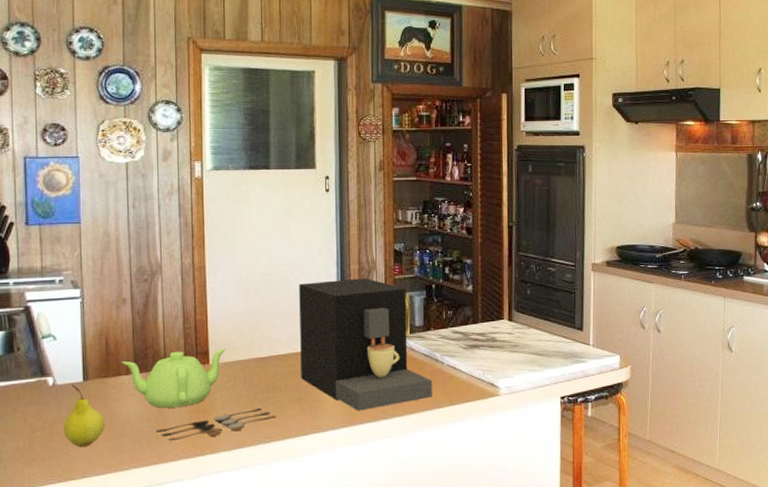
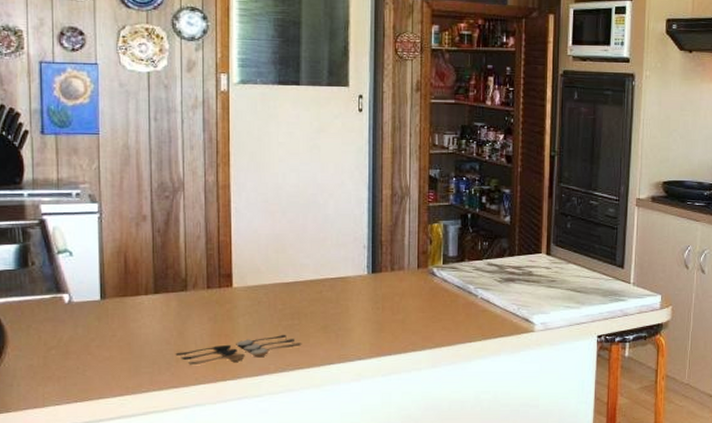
fruit: present [63,385,105,448] -> none [79,303,123,368]
teapot: present [122,348,227,408] -> none [141,271,251,331]
coffee maker: present [299,278,432,411] -> none [328,204,464,342]

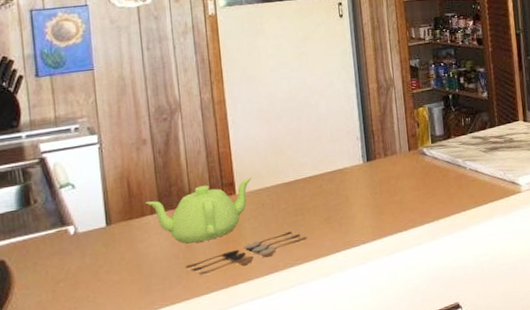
teapot: none [141,271,251,331] -> present [145,177,253,244]

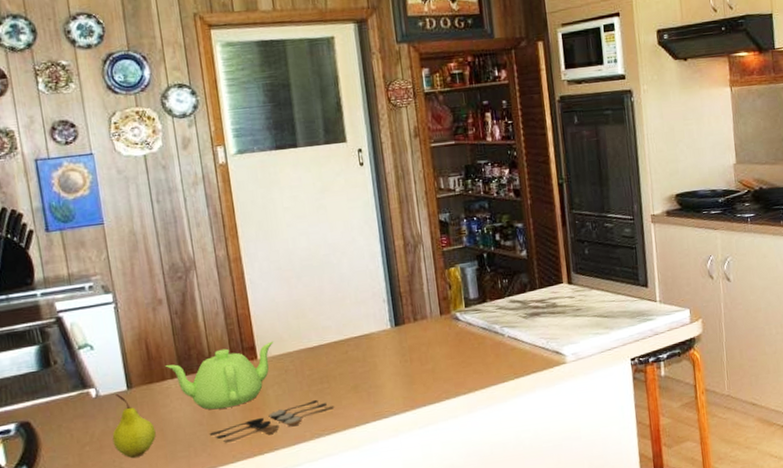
fruit: none [88,231,132,293] -> present [112,394,156,459]

